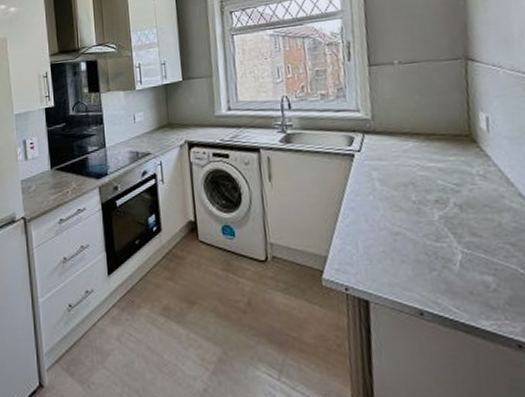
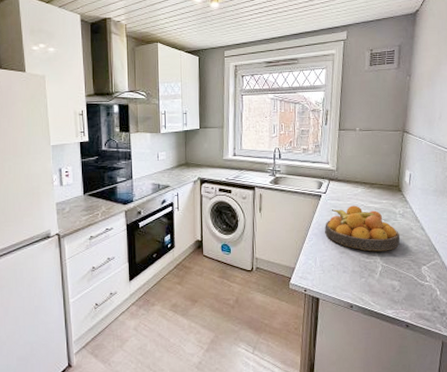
fruit bowl: none [364,166,486,231] -> present [325,205,401,252]

